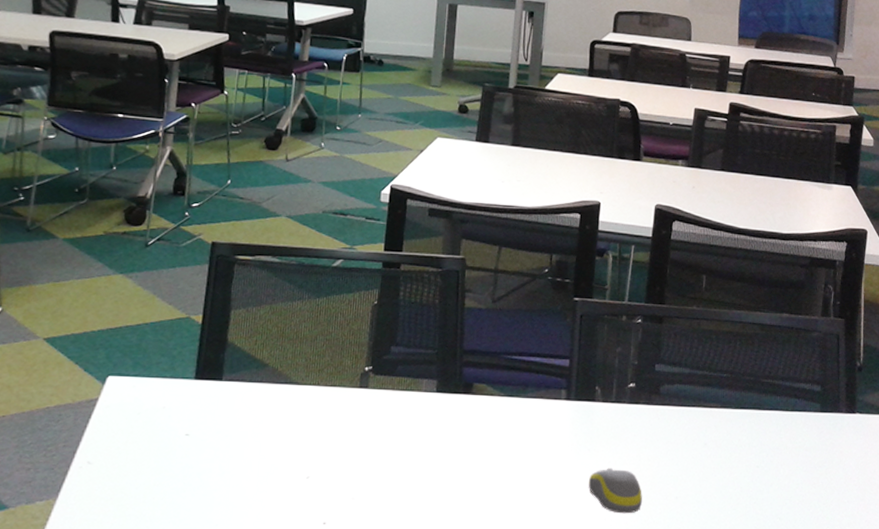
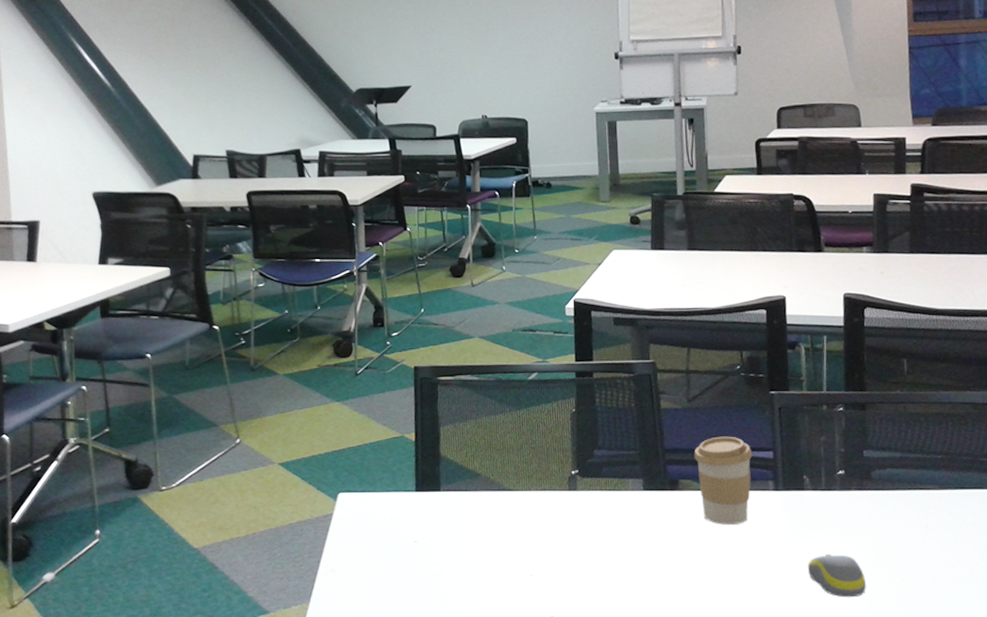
coffee cup: none [491,340,550,434] -> present [694,436,753,526]

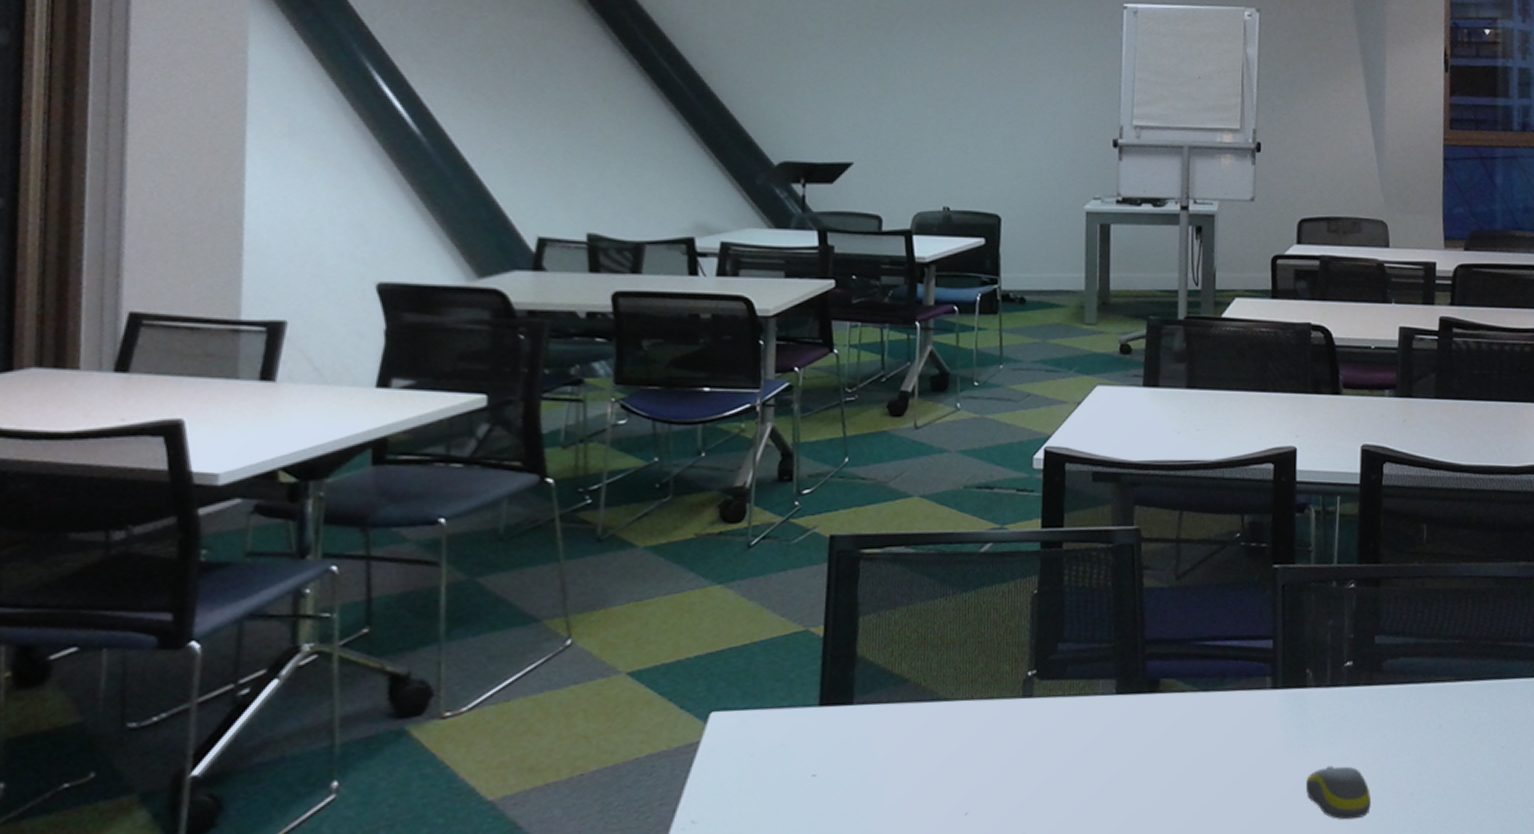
coffee cup: present [694,436,753,526] -> none [1180,621,1249,736]

